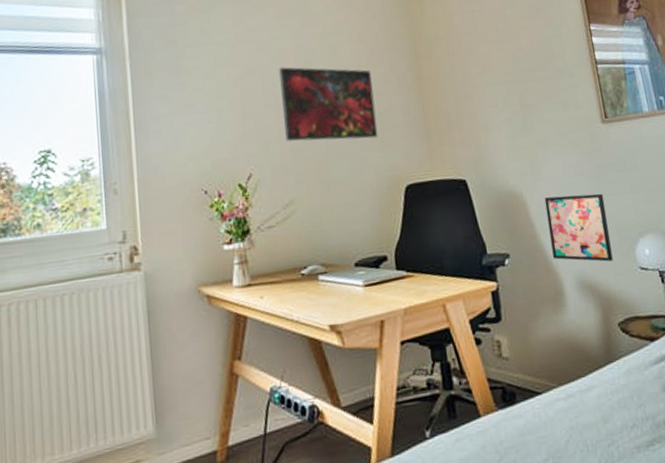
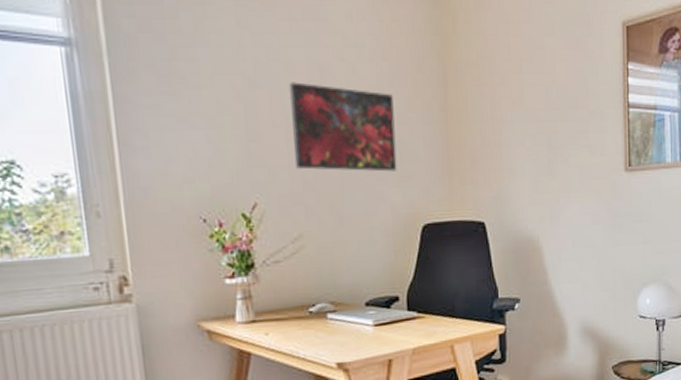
wall art: present [544,193,613,262] -> none [560,243,617,309]

